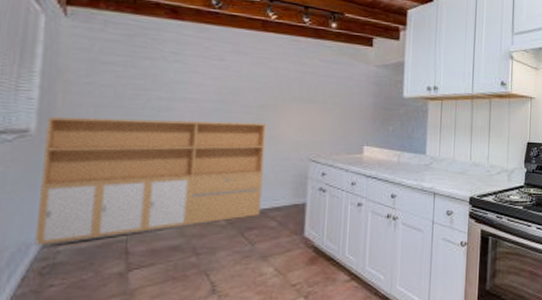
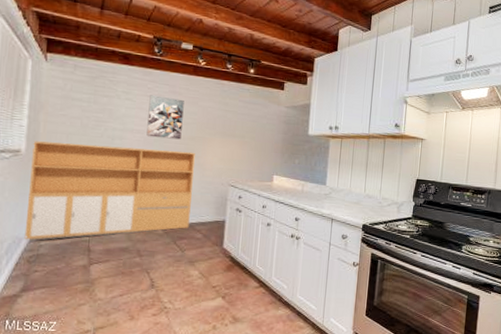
wall art: none [203,55,251,109] -> present [146,95,184,140]

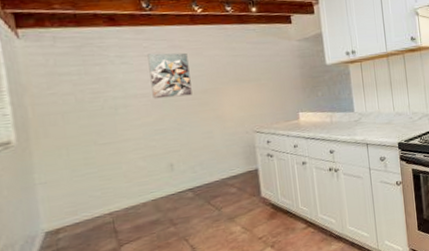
storage cabinet: present [24,141,195,241] -> none [24,105,221,237]

